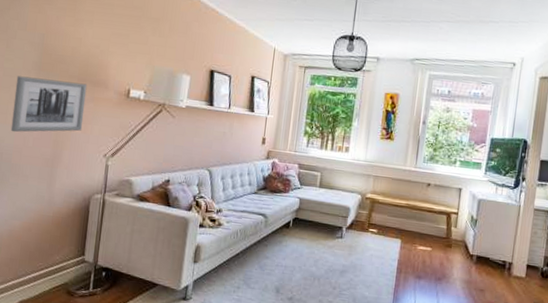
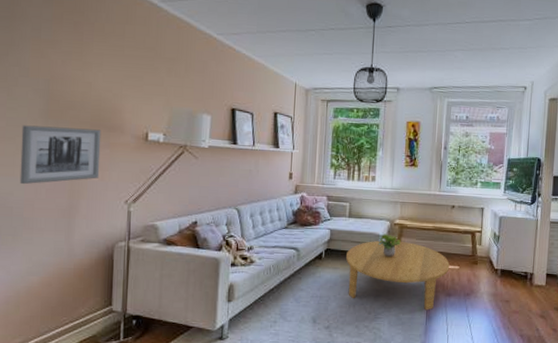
coffee table: none [313,213,422,292] -> present [346,240,450,311]
potted plant: none [347,207,372,233] -> present [377,233,401,258]

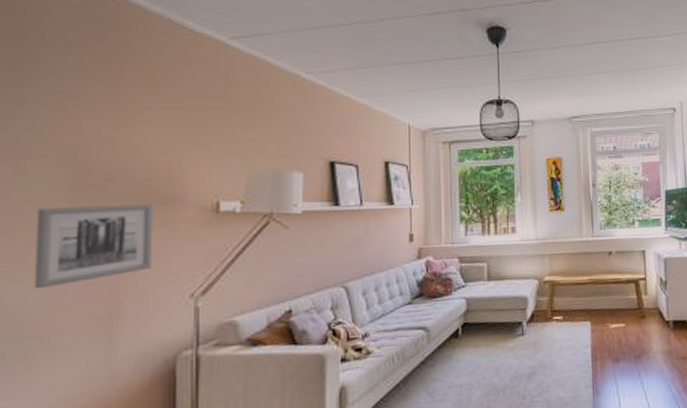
coffee table: present [346,240,450,311] -> none [489,301,614,384]
potted plant: present [377,233,401,258] -> none [525,295,553,324]

